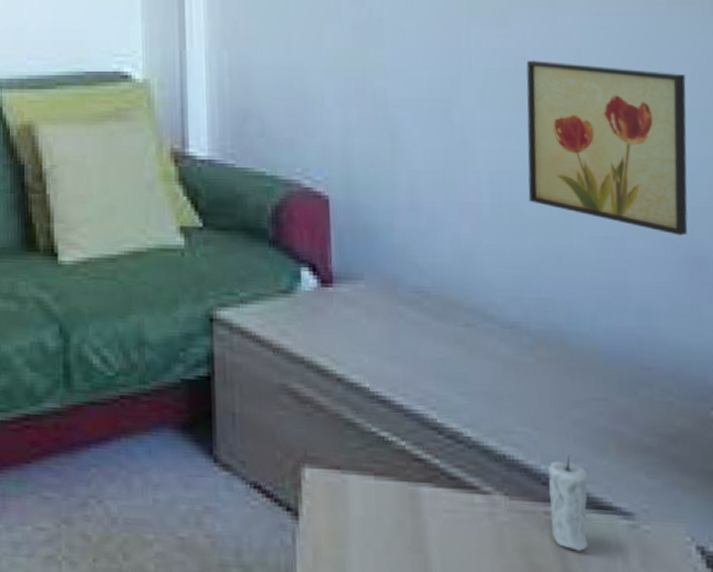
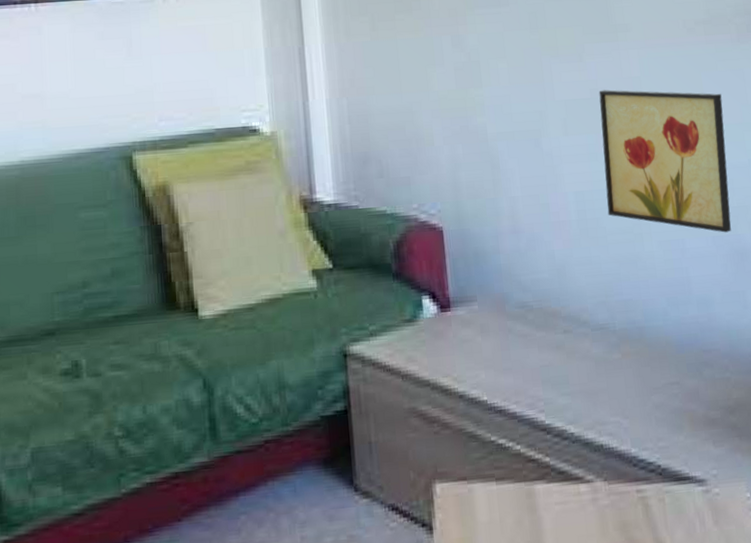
candle: present [548,454,589,551] -> none [637,436,673,521]

